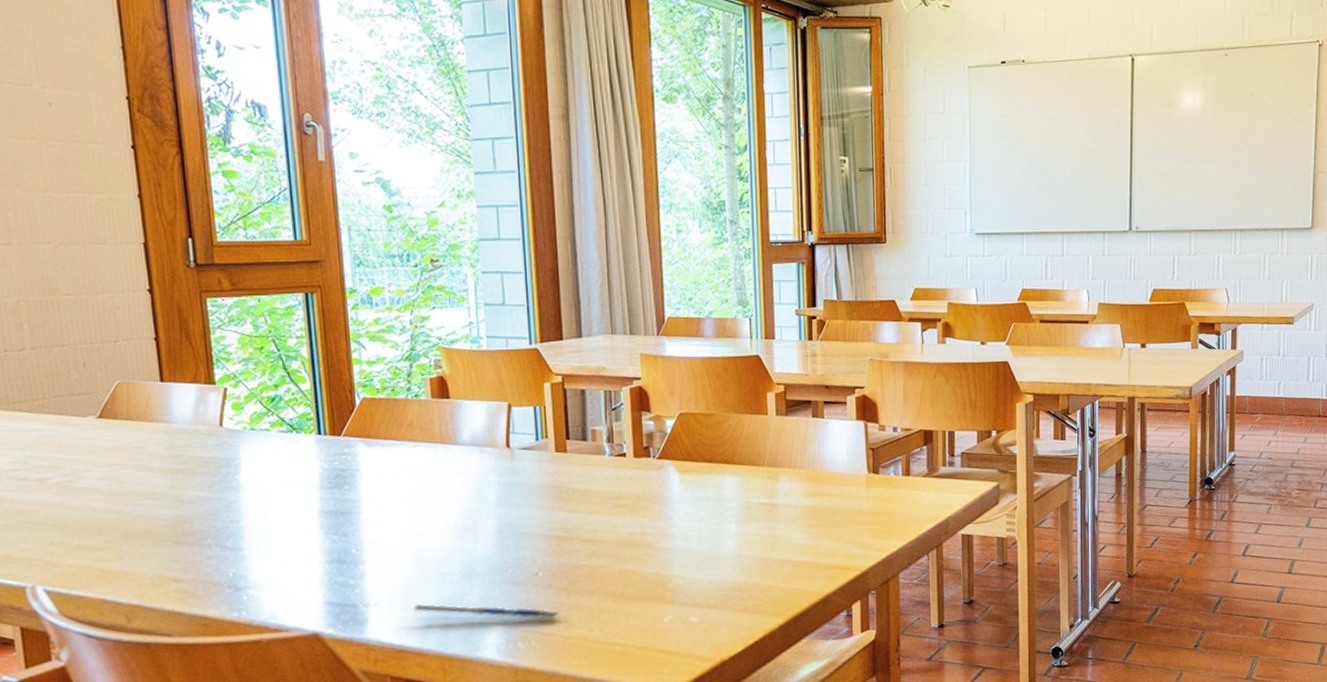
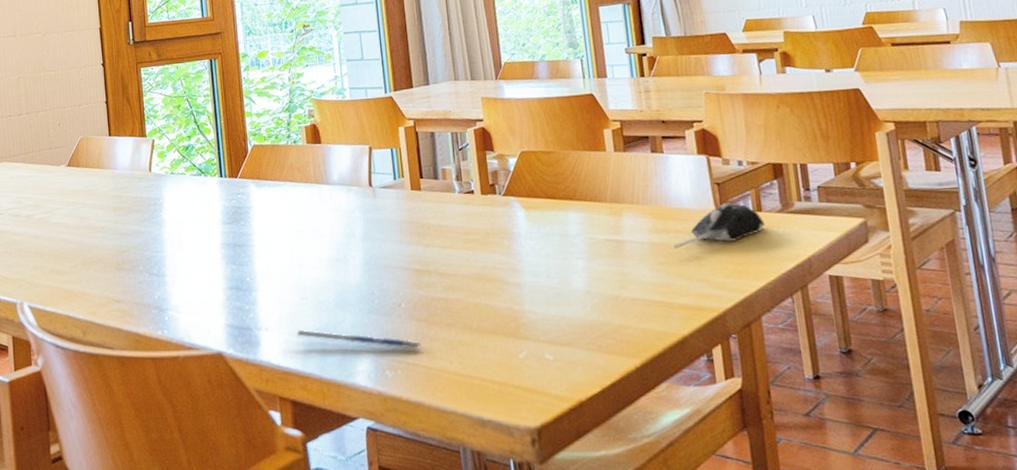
computer mouse: none [826,468,911,512] -> present [674,203,765,249]

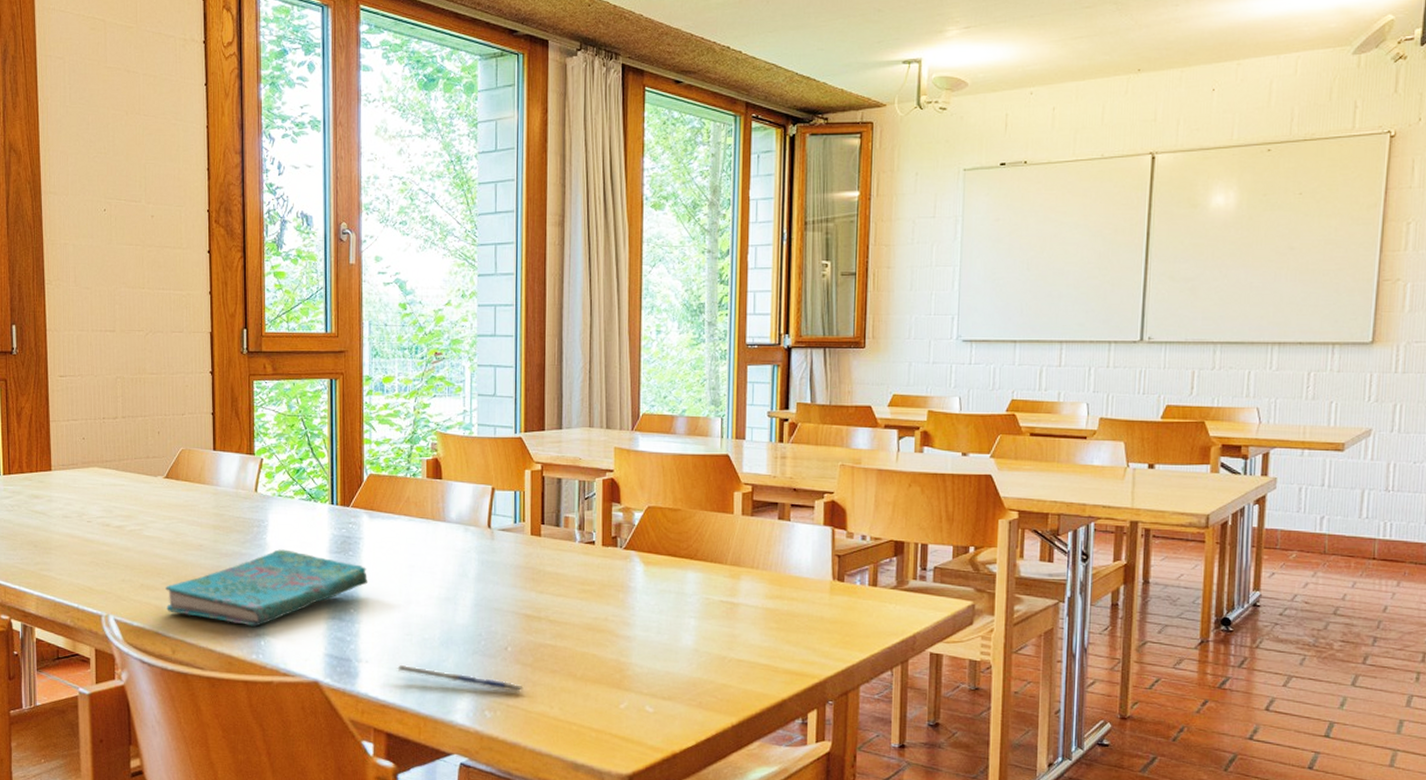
cover: none [73,224,261,303] -> present [165,549,369,627]
computer mouse: present [674,203,765,249] -> none [787,576,878,616]

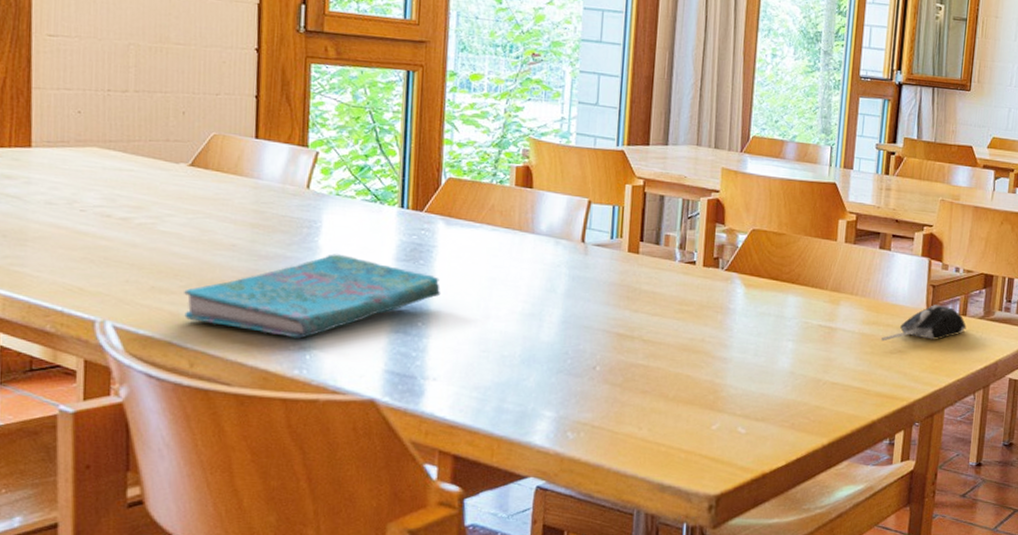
pen: present [397,665,524,693] -> none [470,384,611,414]
computer mouse: none [787,576,878,616] -> present [881,305,967,342]

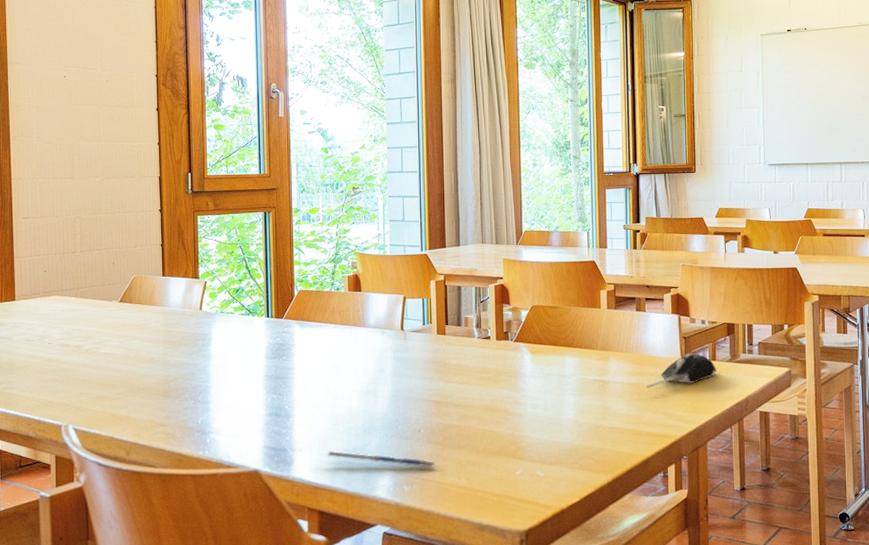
cover: present [184,254,441,339] -> none [120,358,301,427]
pen: none [470,384,611,414] -> present [327,451,435,468]

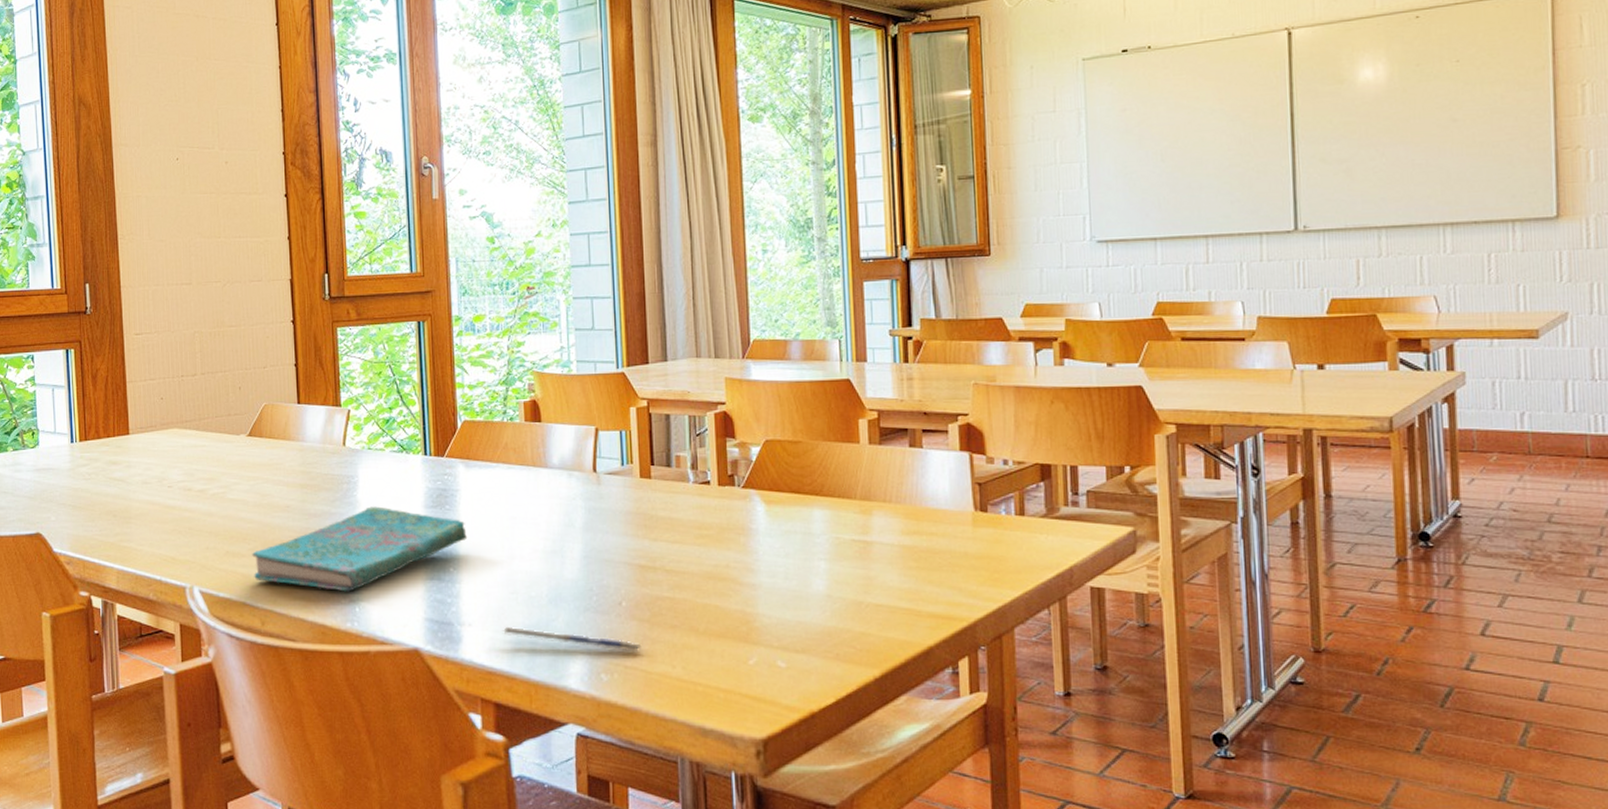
cover: none [120,358,301,427] -> present [252,506,468,592]
computer mouse: present [647,353,717,389] -> none [926,505,1027,553]

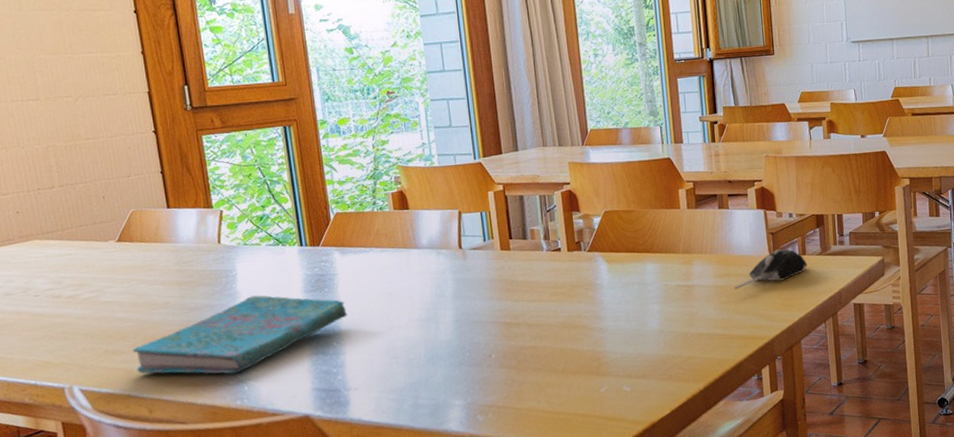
pen: present [503,627,642,653] -> none [387,385,511,395]
computer mouse: none [926,505,1027,553] -> present [735,249,808,290]

